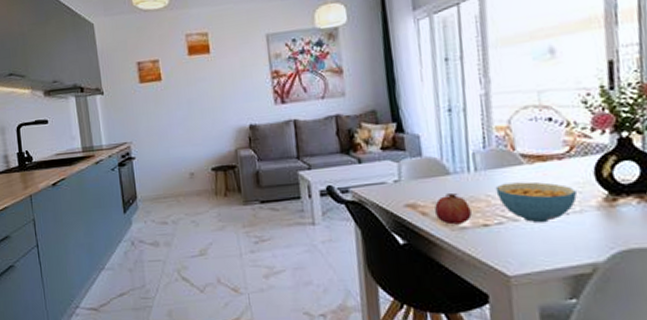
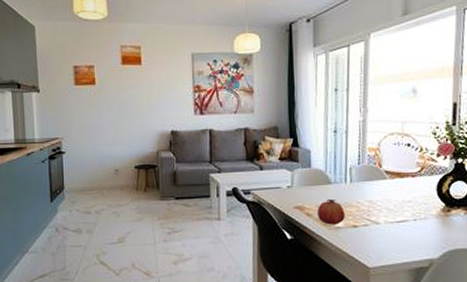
cereal bowl: present [495,181,577,223] -> none [365,193,423,227]

